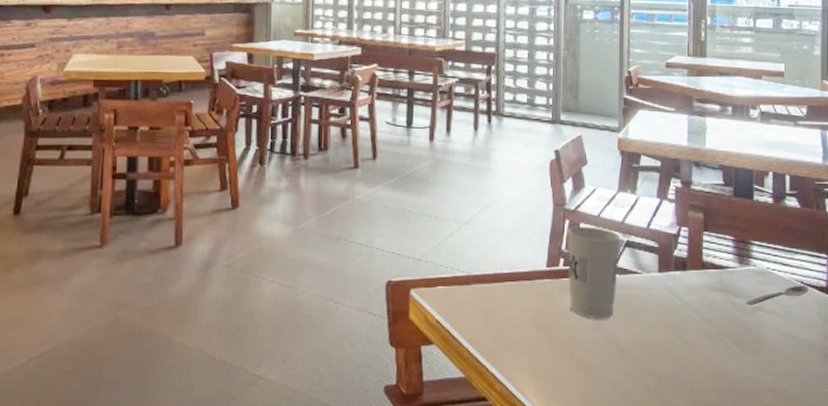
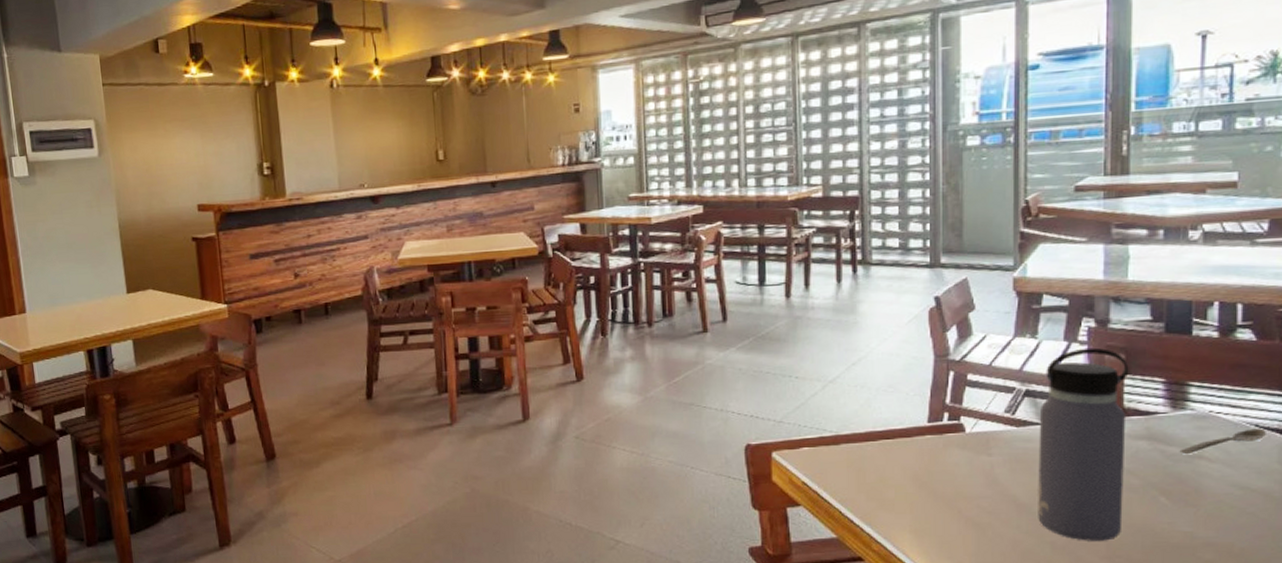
cup: present [567,226,621,320] -> none [952,376,1019,475]
water bottle: none [635,205,707,385] -> present [1038,347,1129,541]

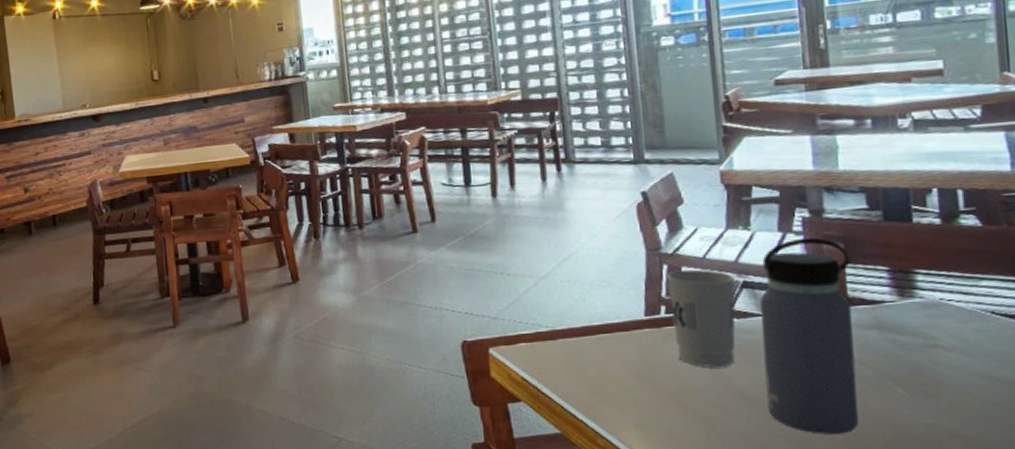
cup: none [952,376,1019,475] -> present [666,269,736,368]
spoon: present [1179,428,1266,455] -> none [912,315,1004,344]

